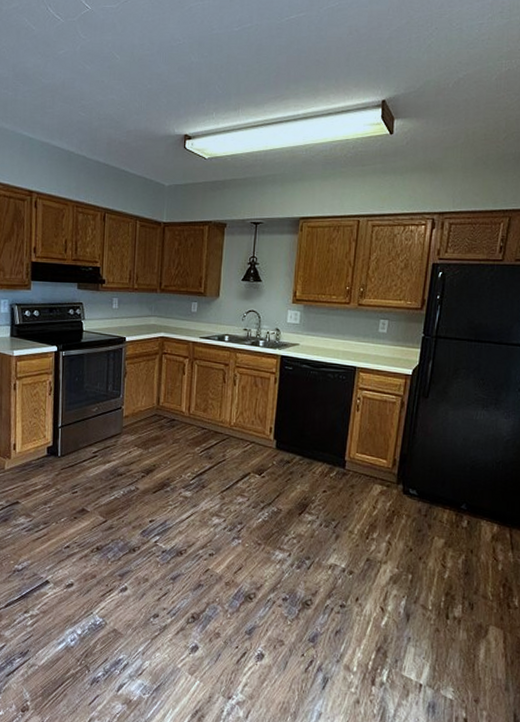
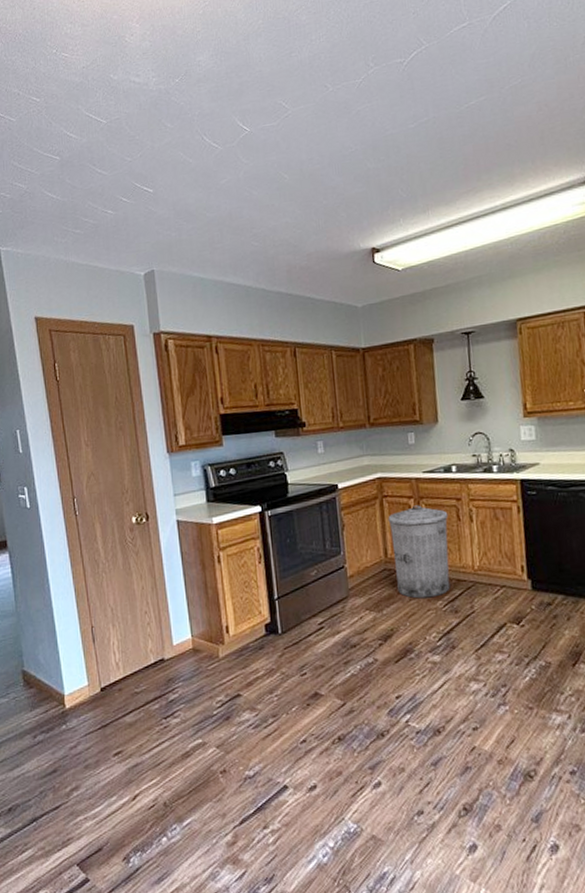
trash can: none [164,365,216,444] -> present [388,505,451,599]

